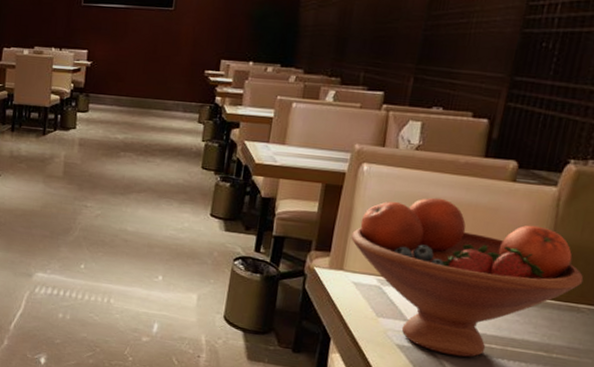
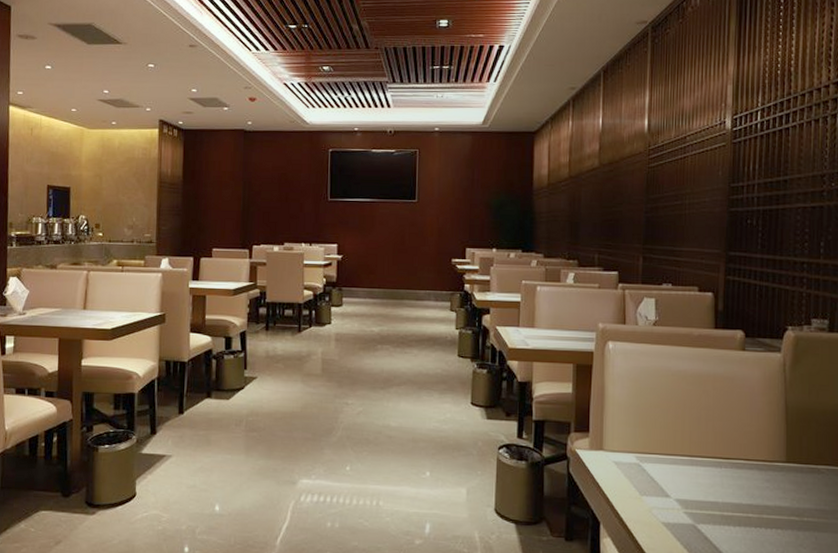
fruit bowl: present [351,197,584,357] -> none [606,371,818,530]

